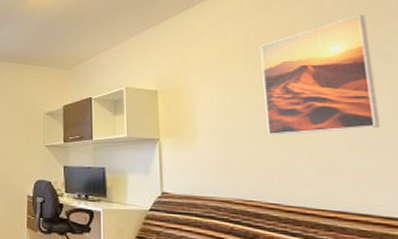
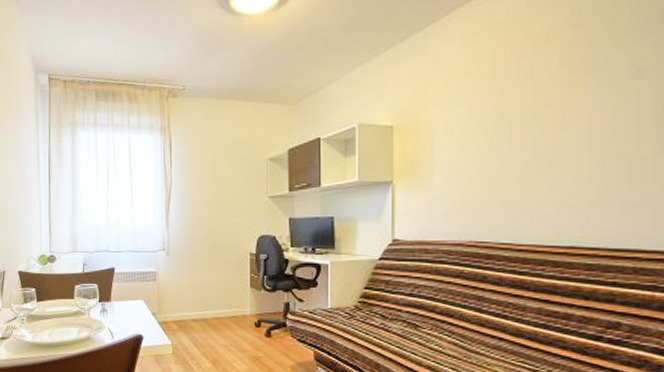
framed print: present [260,14,381,136] -> none [507,23,625,171]

